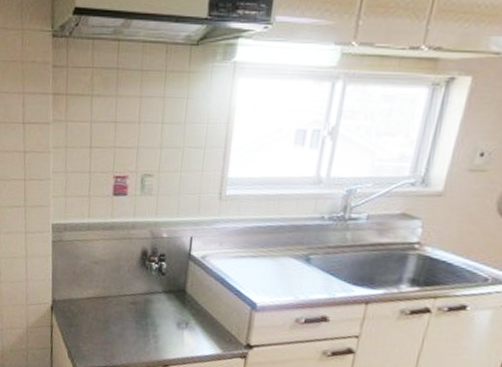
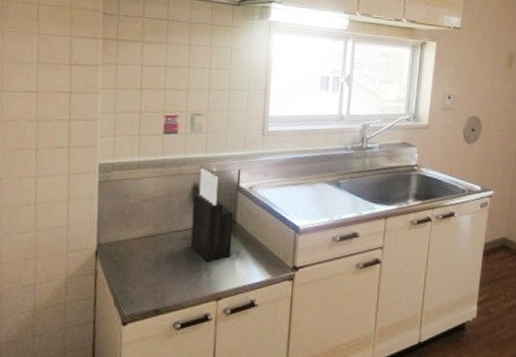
knife block: none [138,232,184,329] -> present [190,168,234,262]

